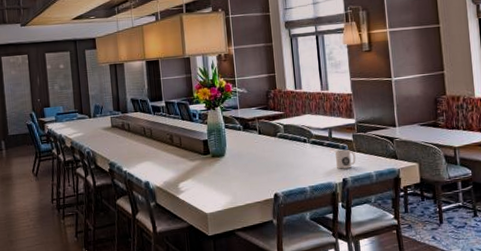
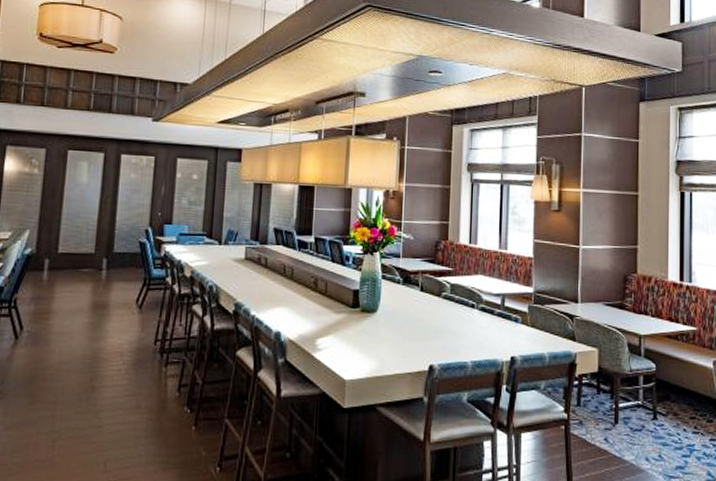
mug: present [335,149,356,169] -> none [505,321,529,345]

